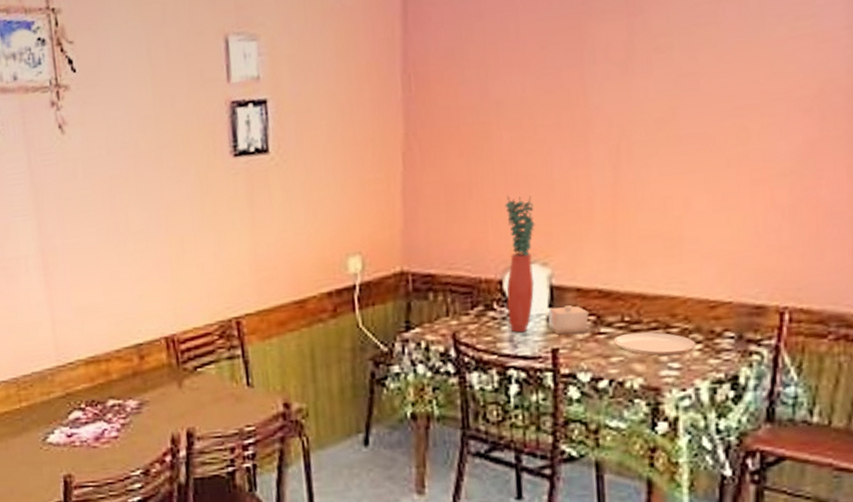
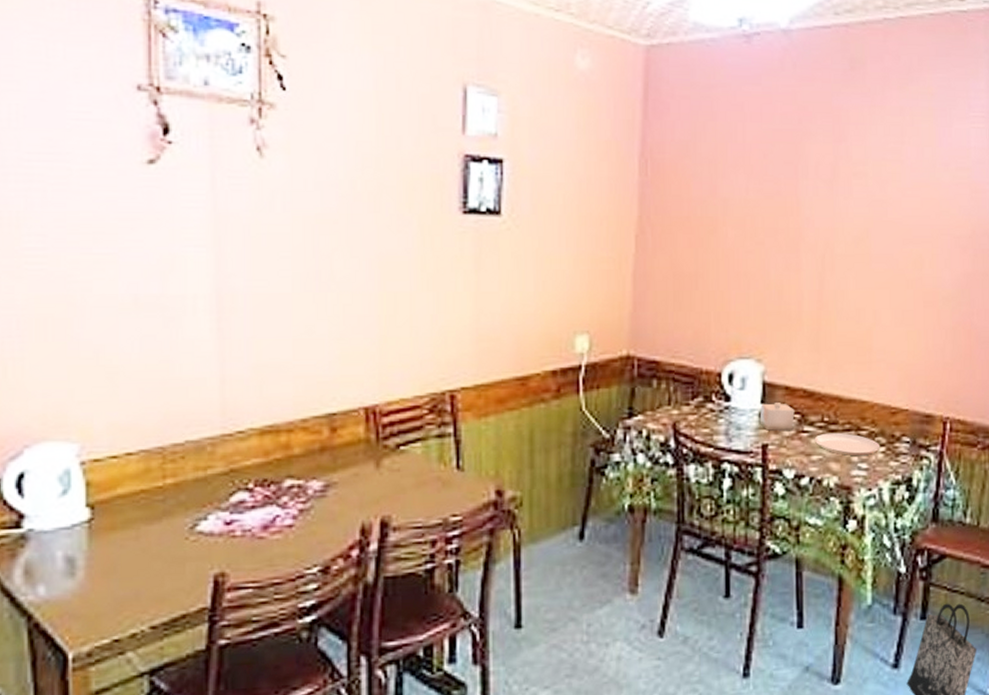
vase: present [505,195,535,333] -> none [724,290,752,427]

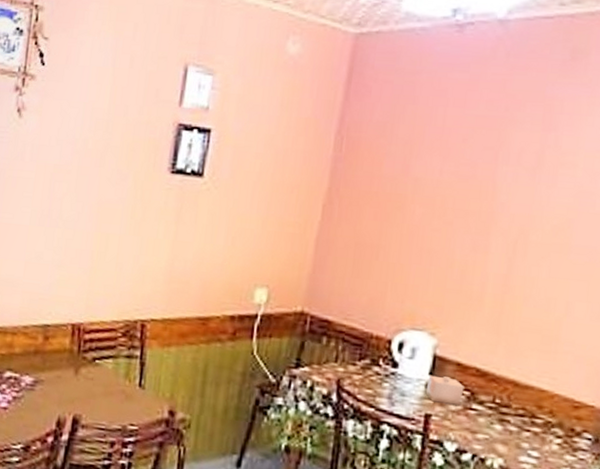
plate: present [814,432,881,456] -> none [482,414,557,444]

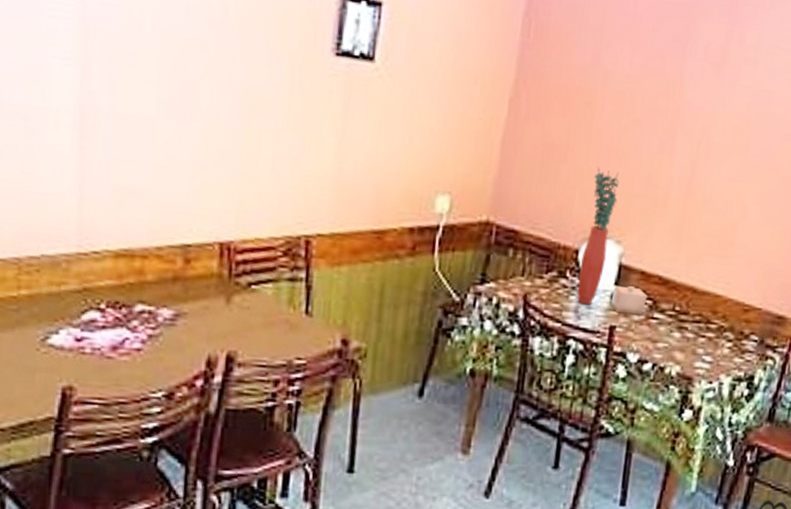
vase: none [390,264,432,393] -> present [576,167,620,305]

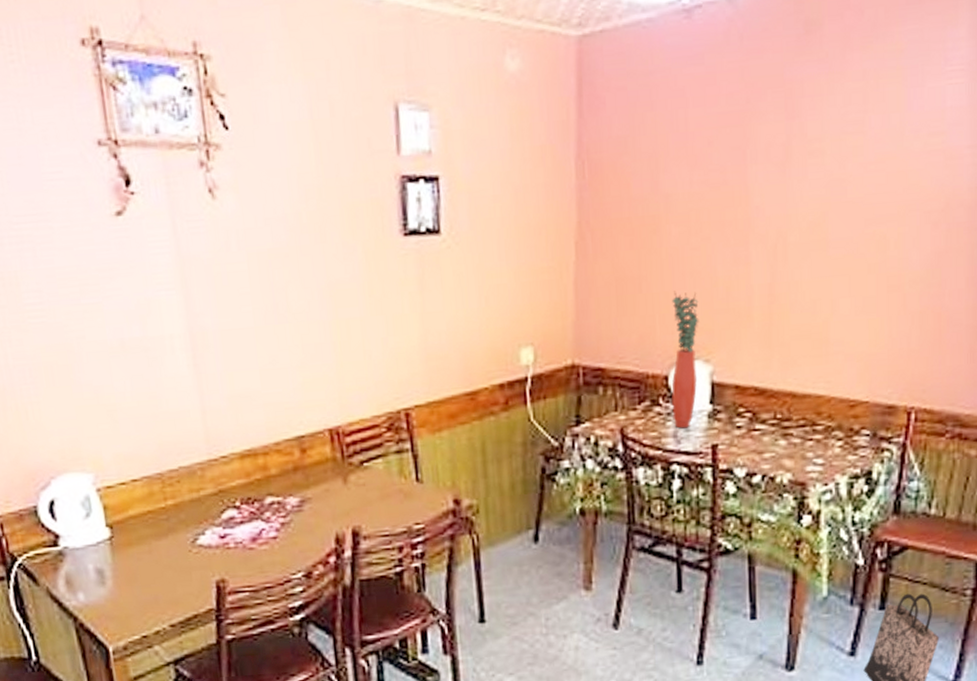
sugar bowl: present [610,285,647,316] -> none [708,402,746,431]

